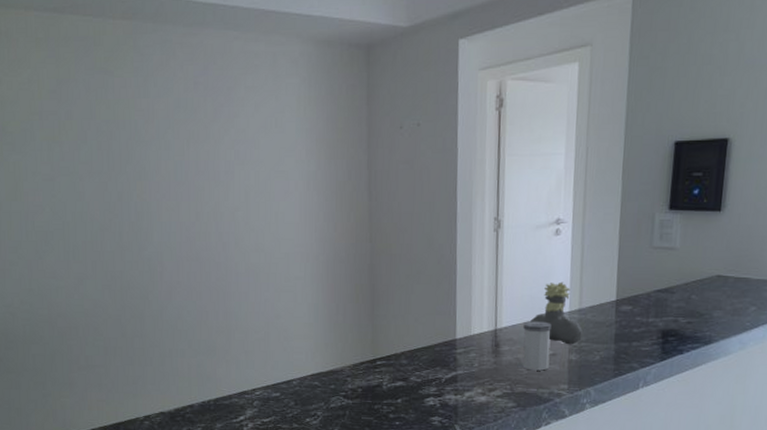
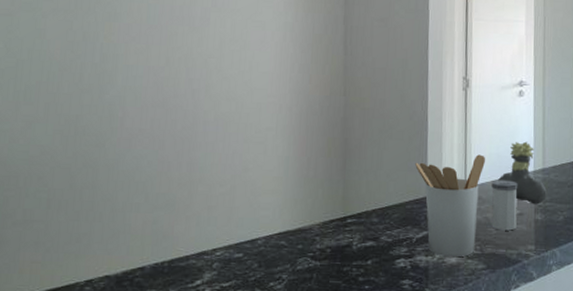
utensil holder: none [444,296,517,396] -> present [415,154,485,258]

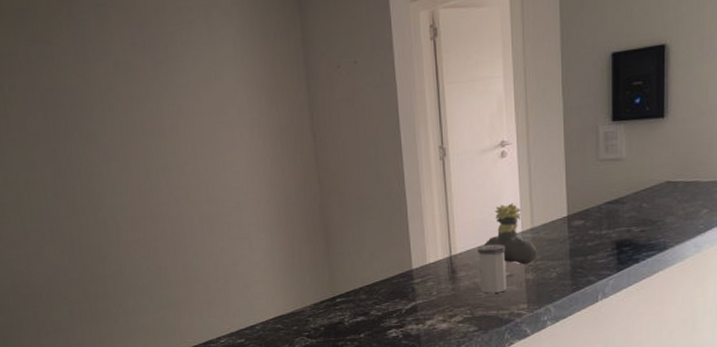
utensil holder: present [415,154,485,258] -> none [397,222,469,324]

